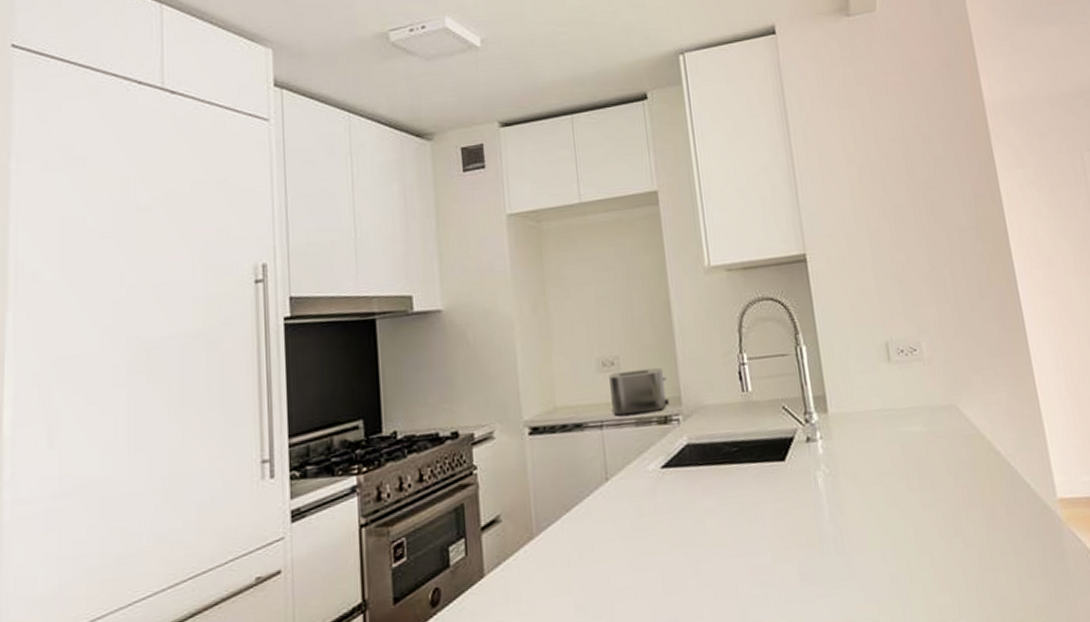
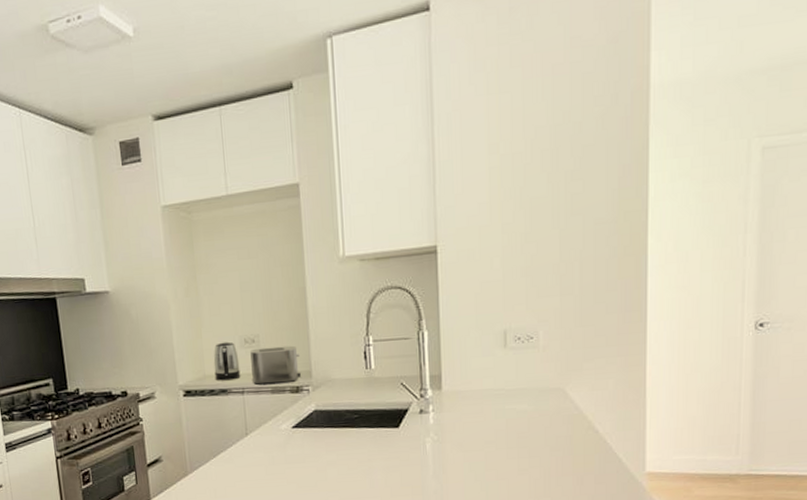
kettle: none [565,365,599,414] -> present [213,341,241,381]

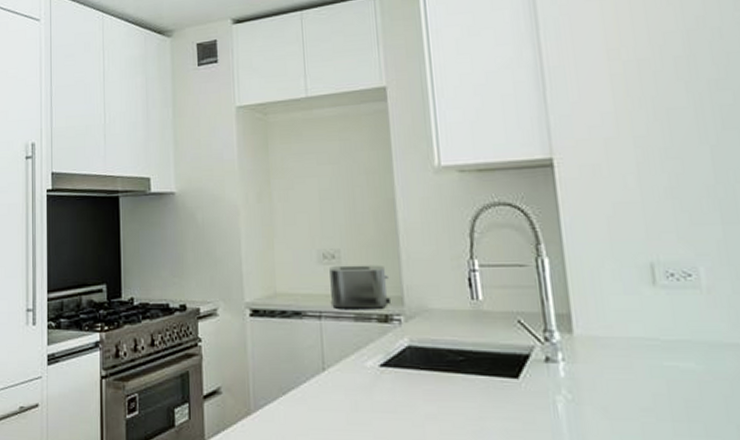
kettle: present [213,341,241,381] -> none [286,255,318,301]

